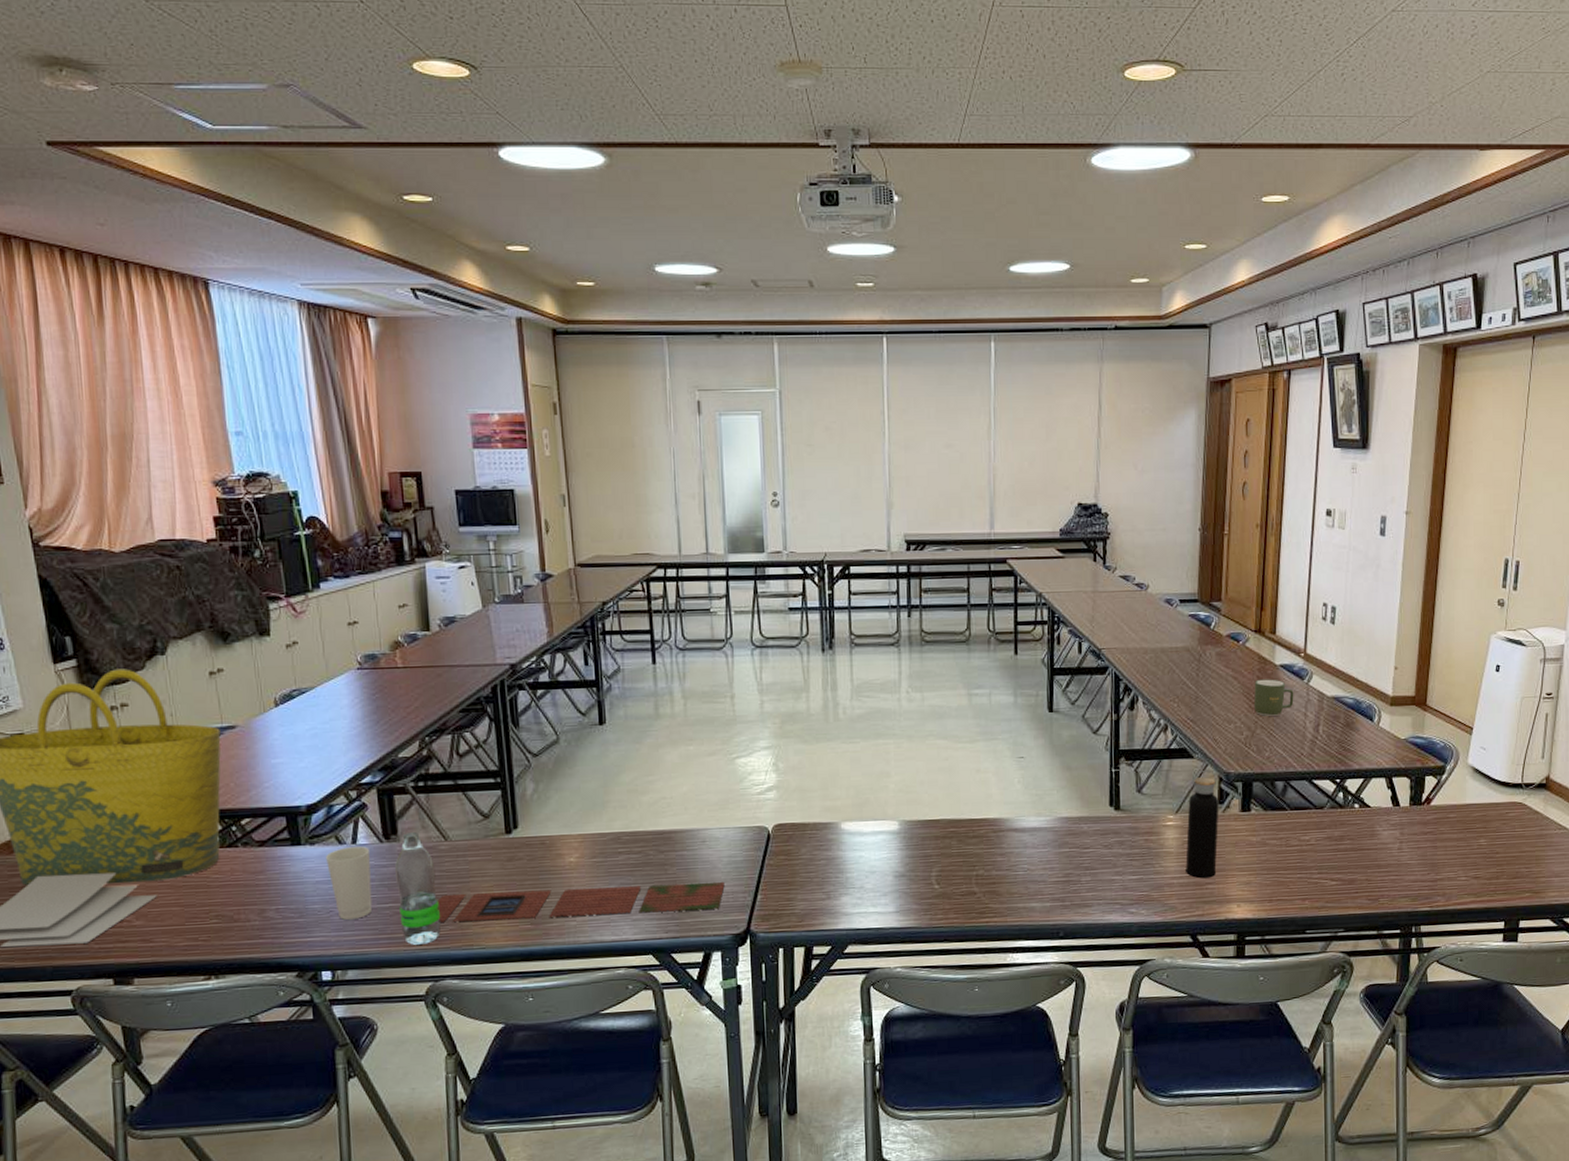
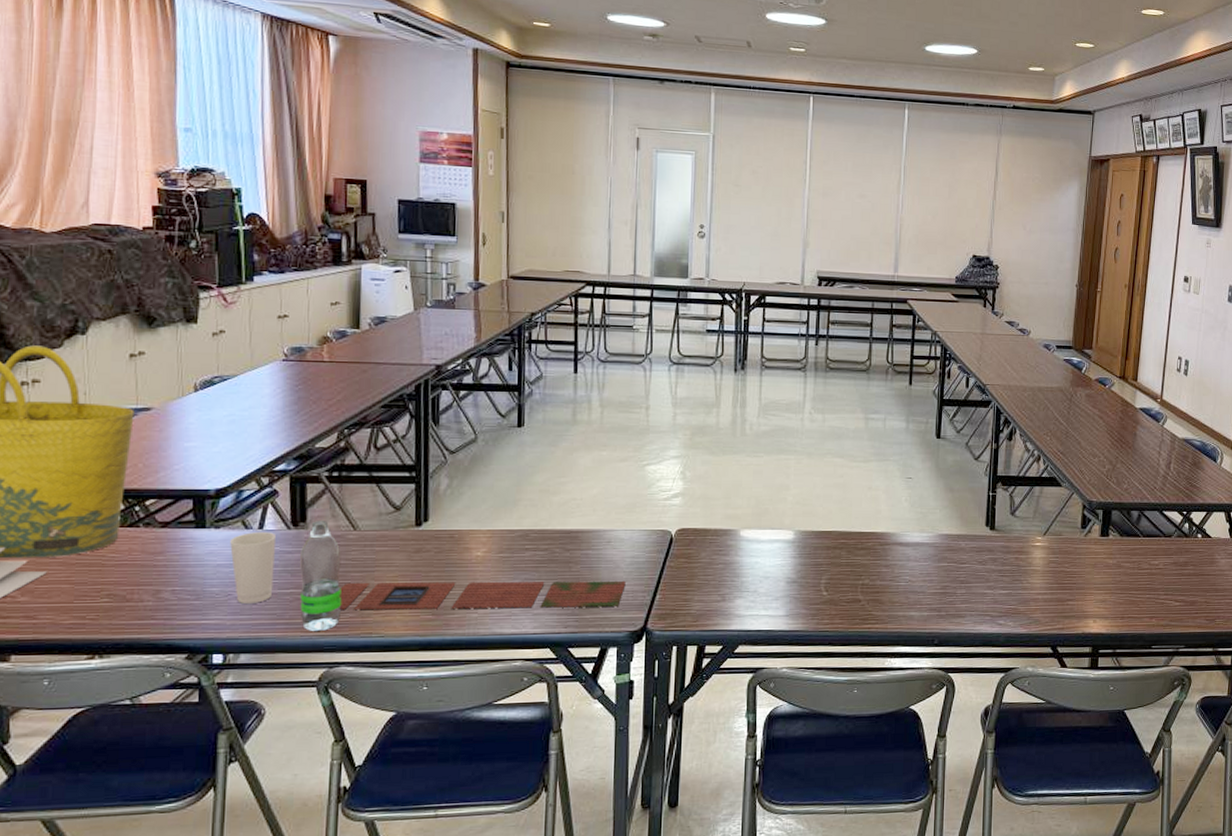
water bottle: present [1186,770,1219,879] -> none [1050,498,1082,596]
mug: present [1254,679,1294,716] -> none [1116,420,1150,453]

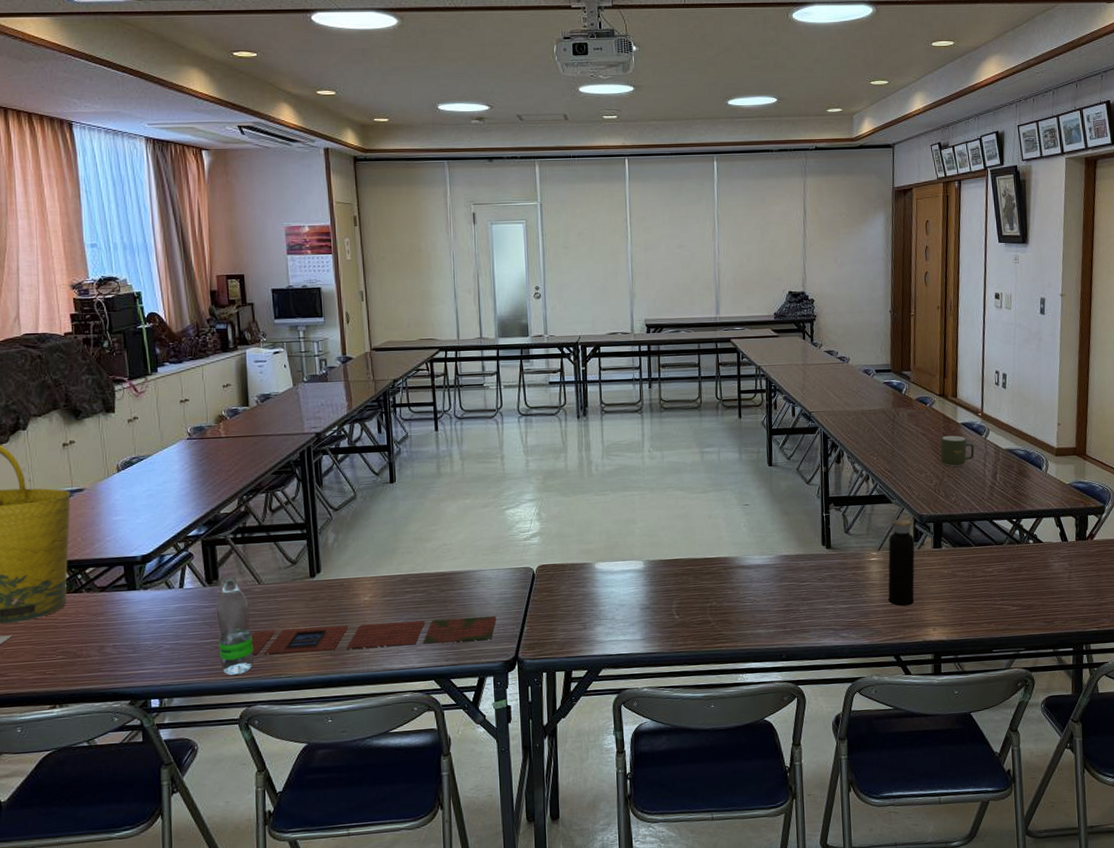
cup: present [230,532,275,603] -> none [157,590,196,654]
water bottle: none [1050,498,1082,596] -> present [888,513,915,607]
mug: none [1116,420,1150,453] -> present [940,435,975,467]

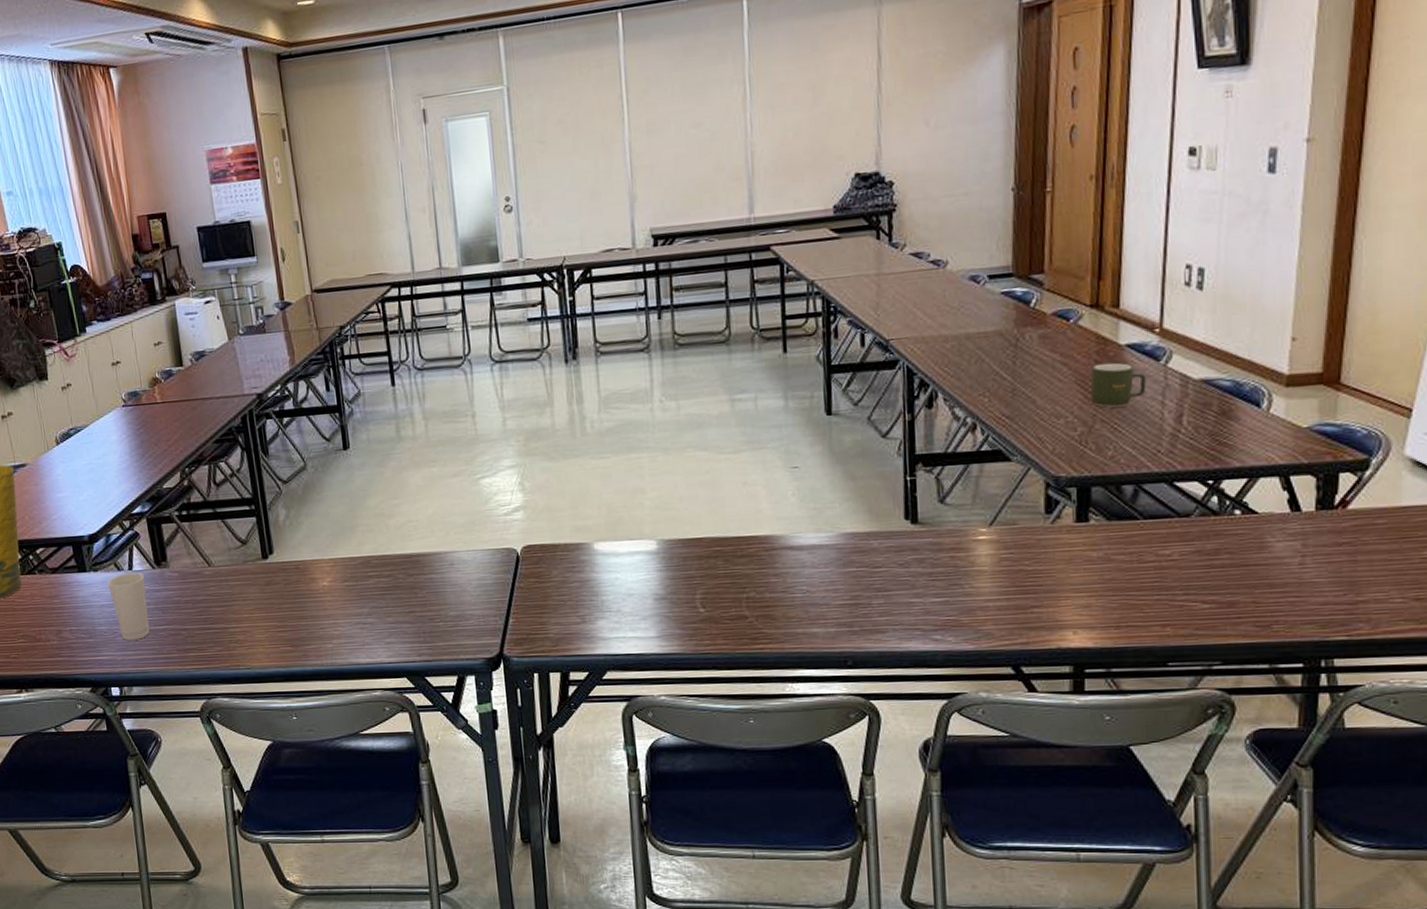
cup: none [157,590,196,654] -> present [108,572,150,640]
bottle: present [215,577,254,675] -> none [166,559,211,664]
papers: present [251,615,496,655] -> none [205,604,475,644]
water bottle: present [888,513,915,607] -> none [1003,475,1047,601]

